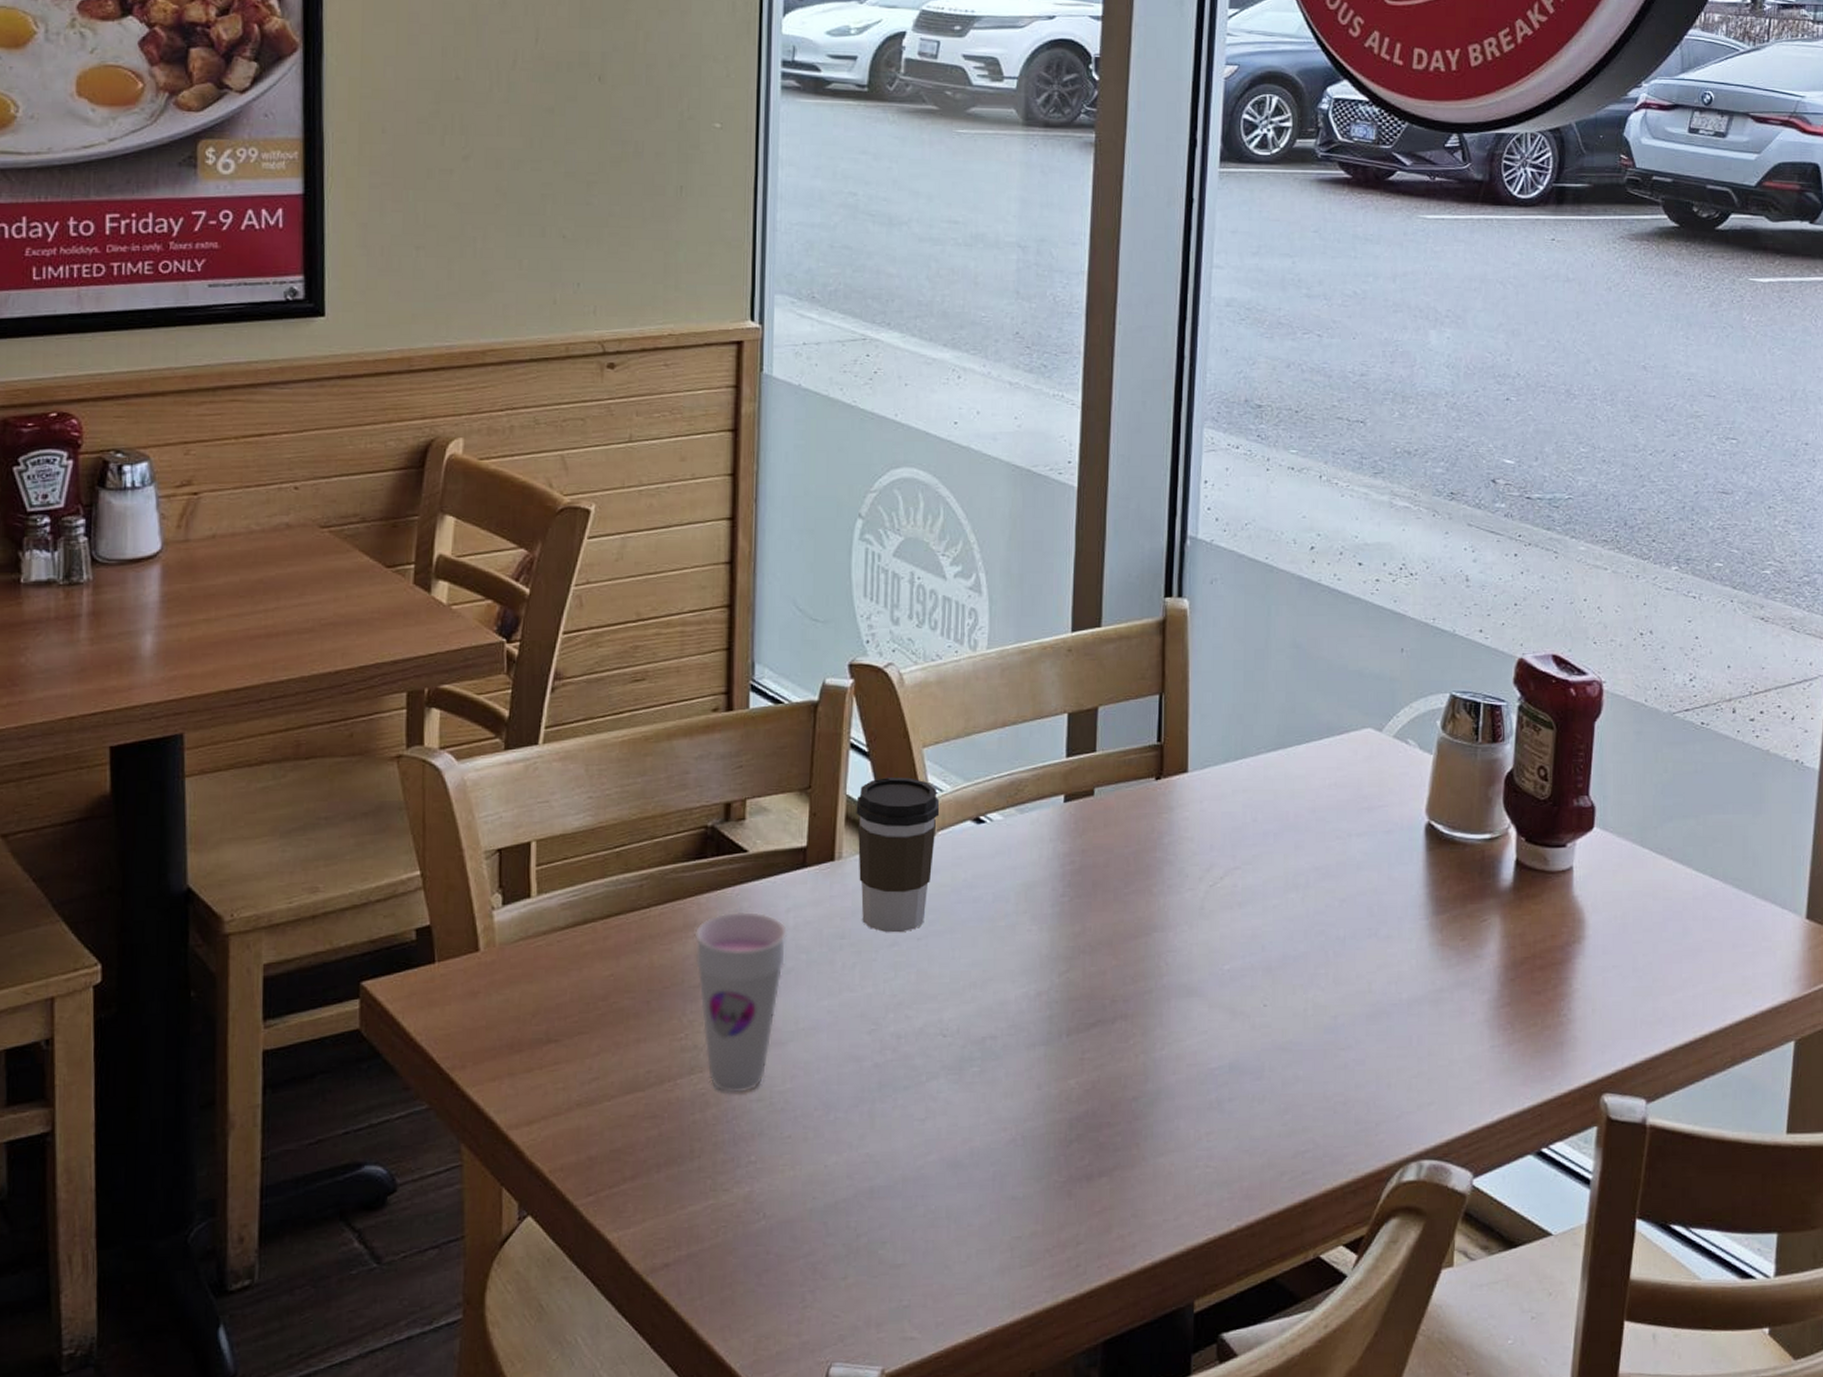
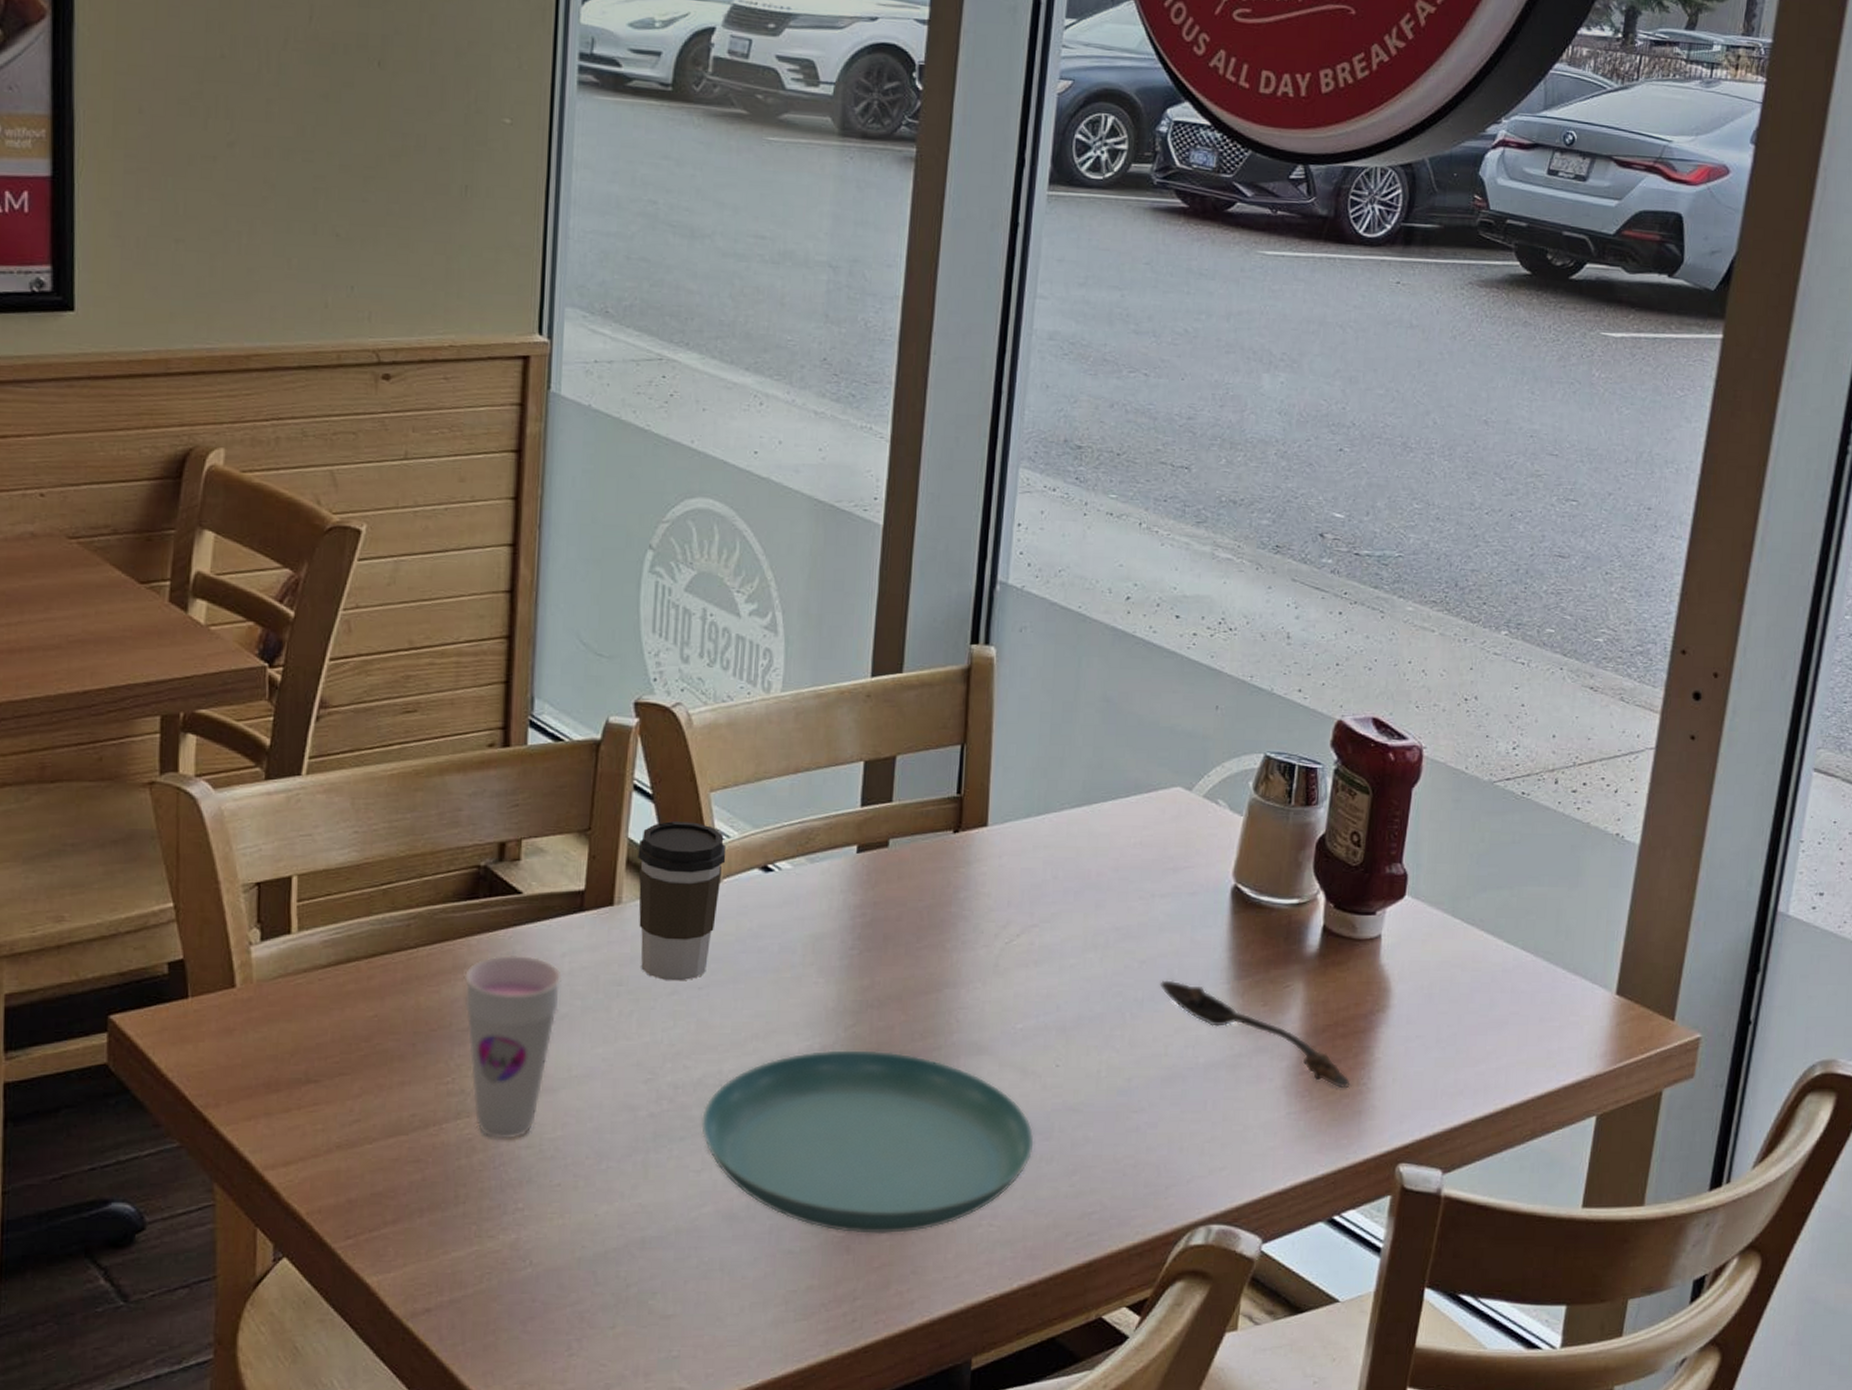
saucer: none [924,995,1246,1178] -> present [701,1050,1034,1234]
spoon: none [1360,917,1551,1019] -> present [1159,980,1350,1088]

